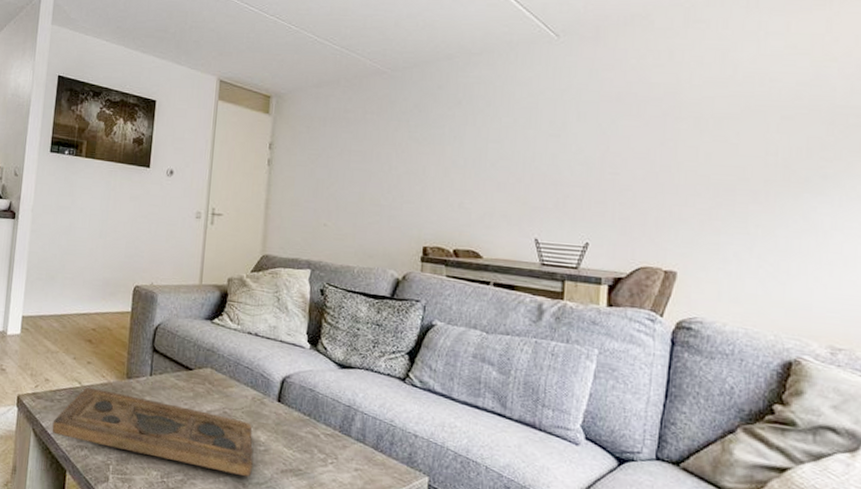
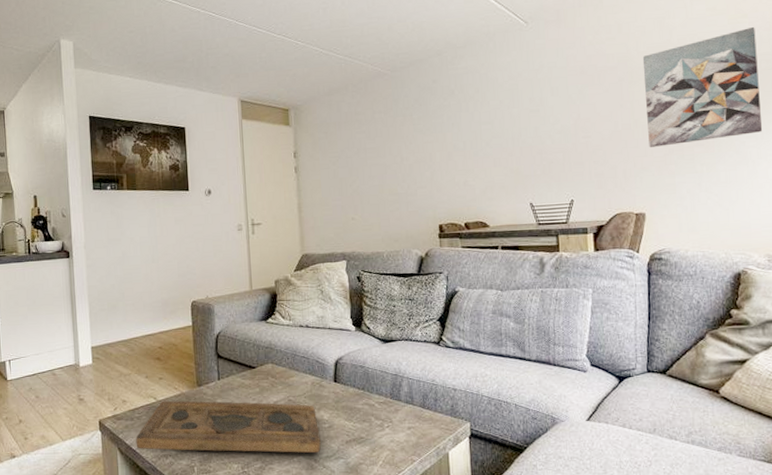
wall art: none [691,74,846,199] -> present [642,27,762,147]

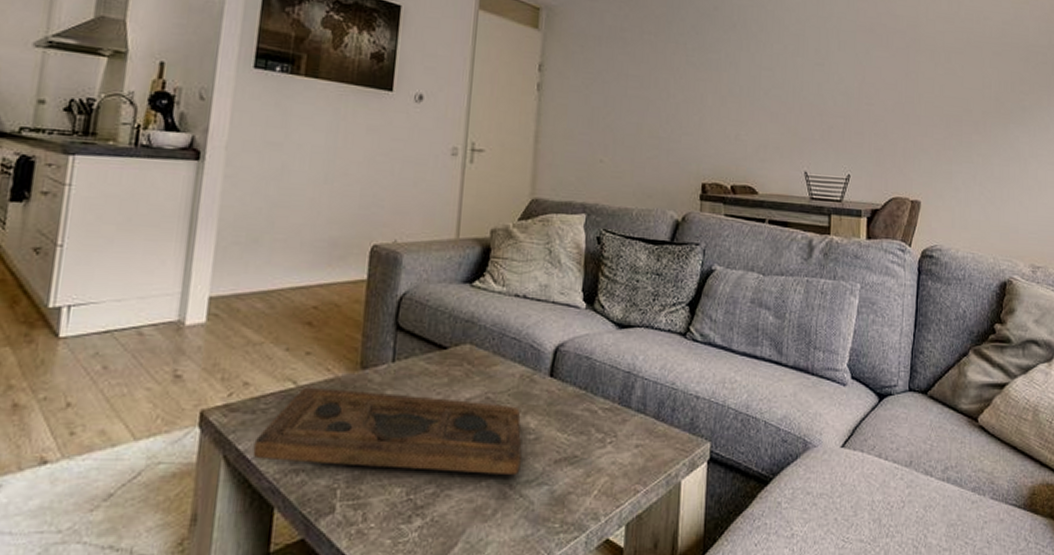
wall art: present [642,27,762,147] -> none [930,15,1035,129]

